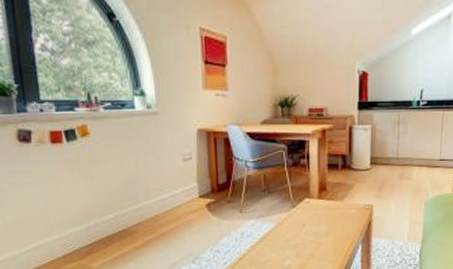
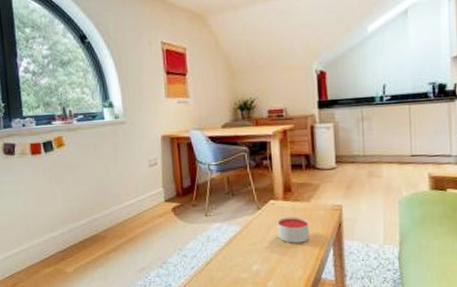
candle: none [311,215,341,240] -> present [277,217,310,243]

